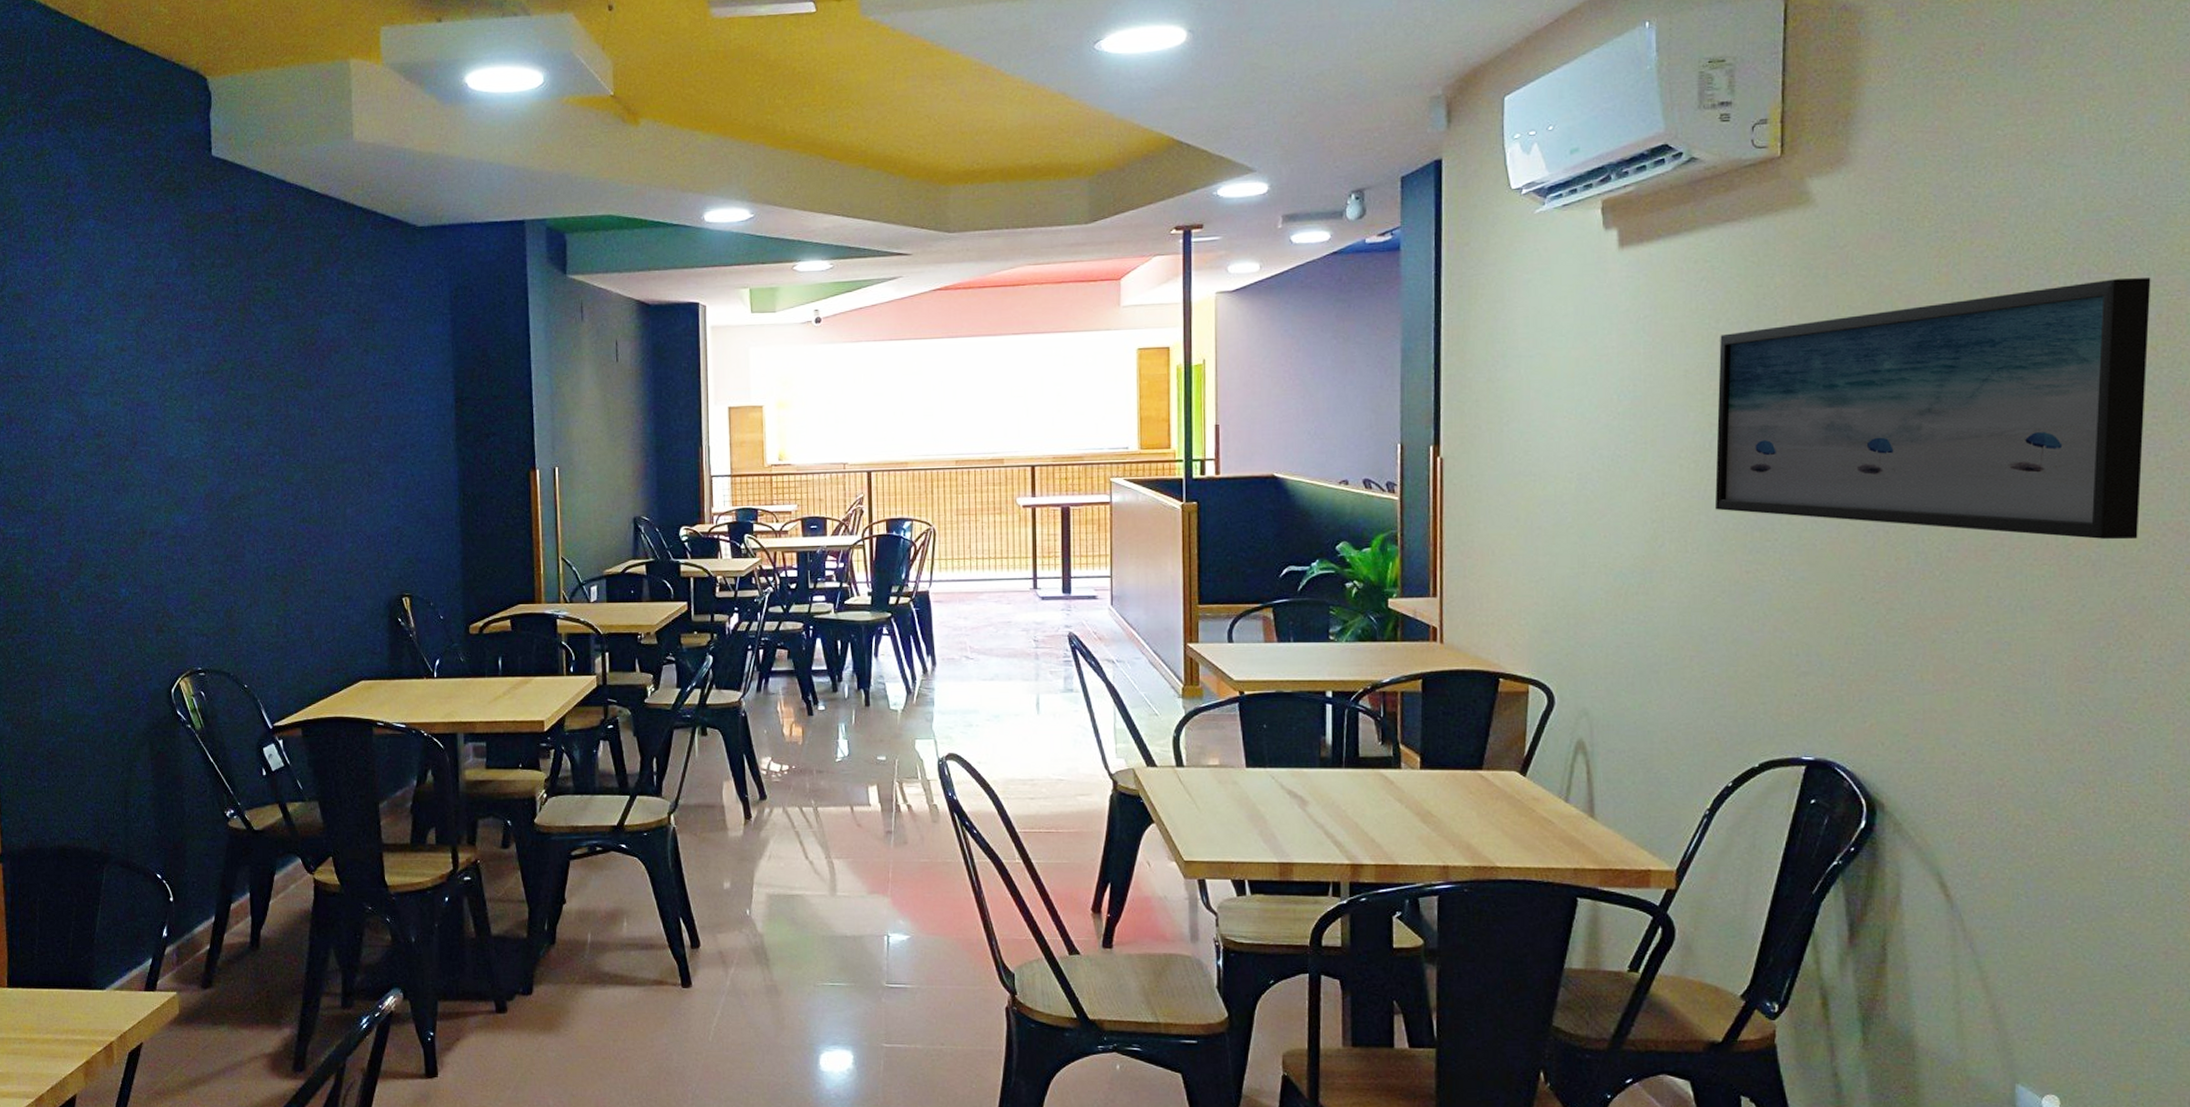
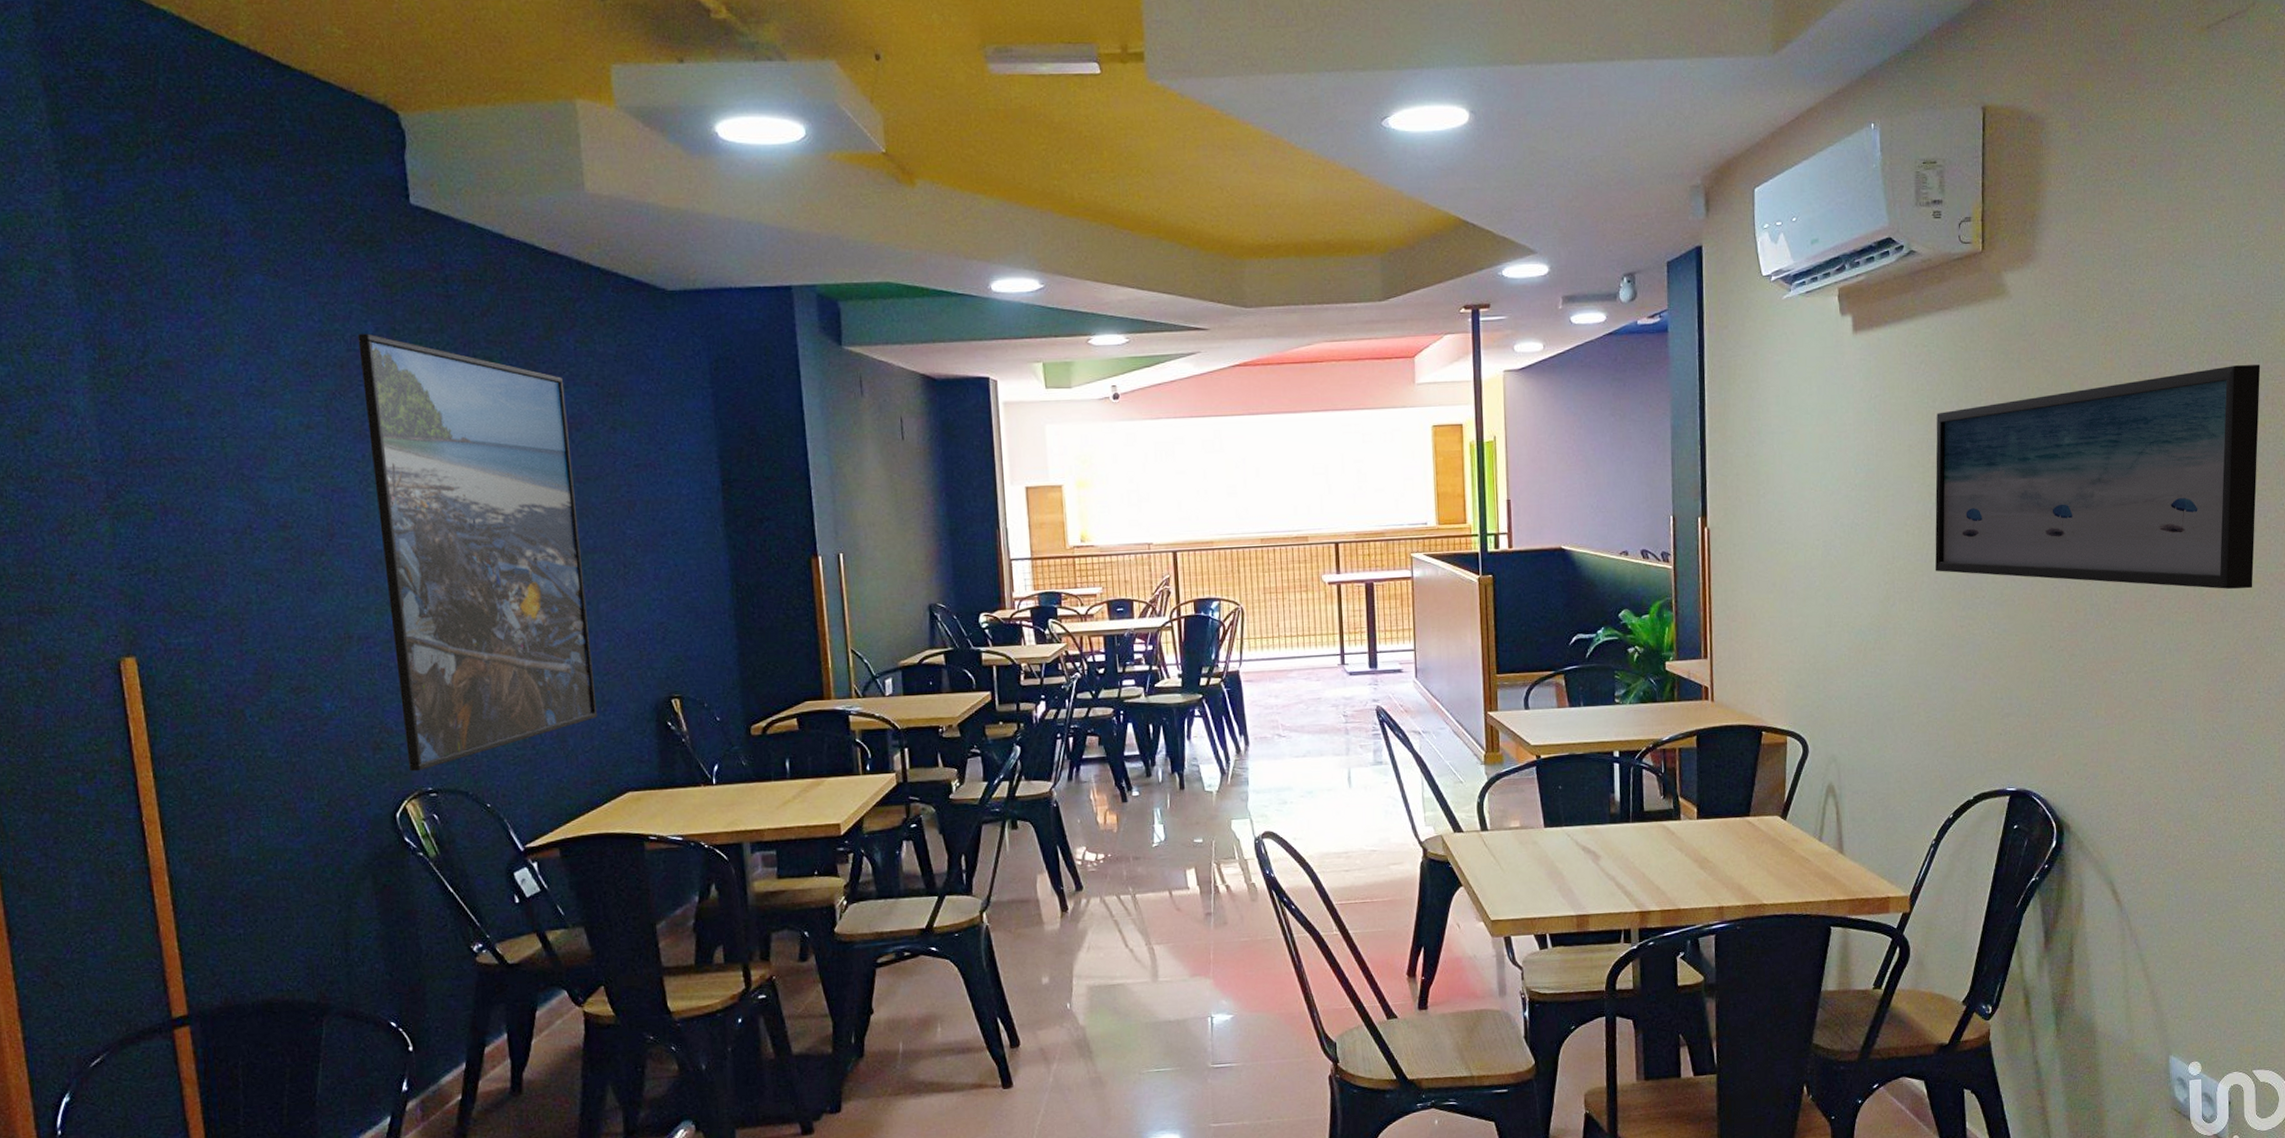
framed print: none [165,268,340,653] -> present [358,333,598,772]

